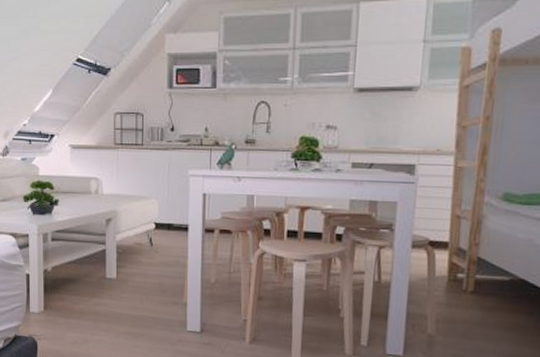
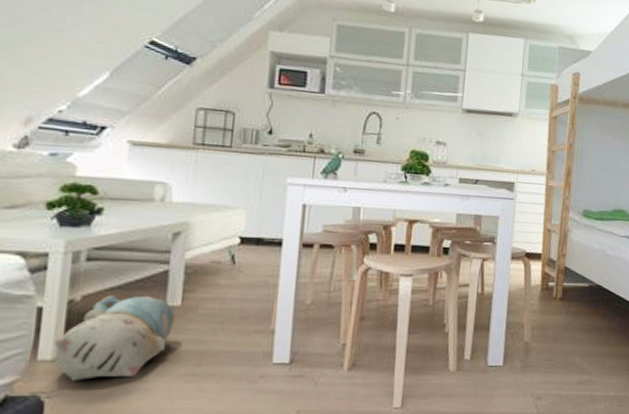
plush toy: none [39,267,113,331] -> present [54,295,175,382]

